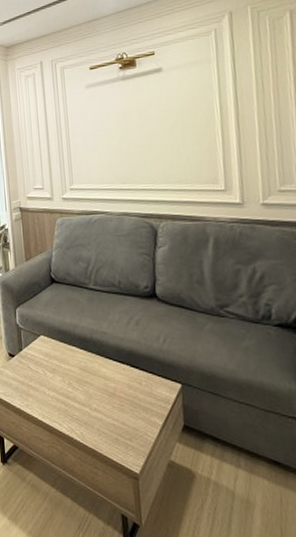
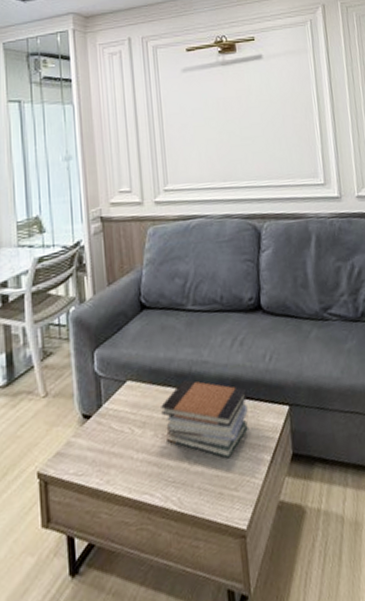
book stack: none [67,343,142,414] -> present [161,379,248,459]

